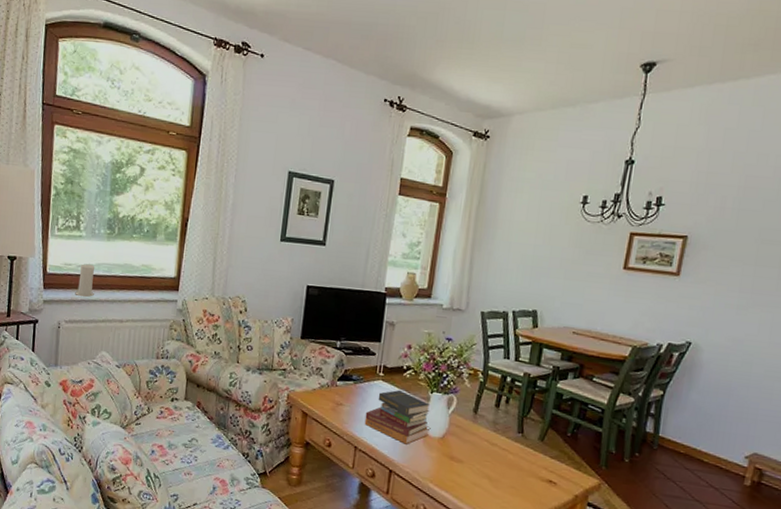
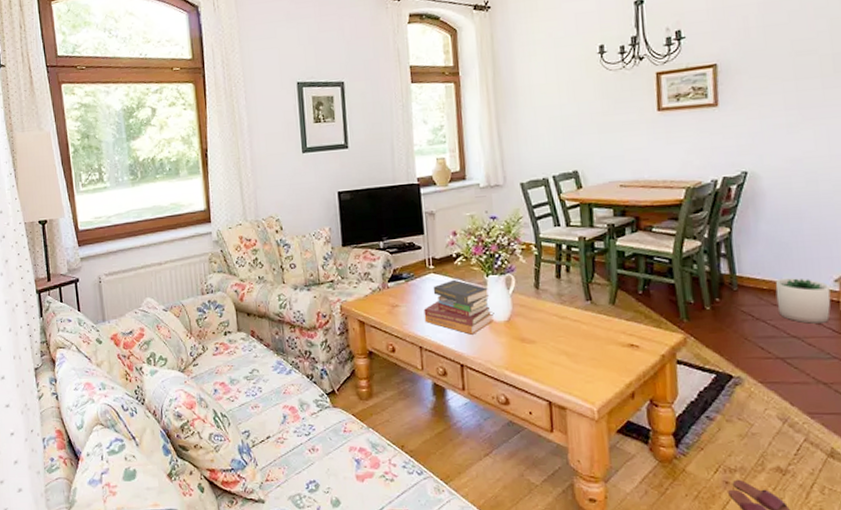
candle: present [75,264,95,298] -> none [110,213,129,248]
planter: none [689,446,740,493] -> present [775,278,831,324]

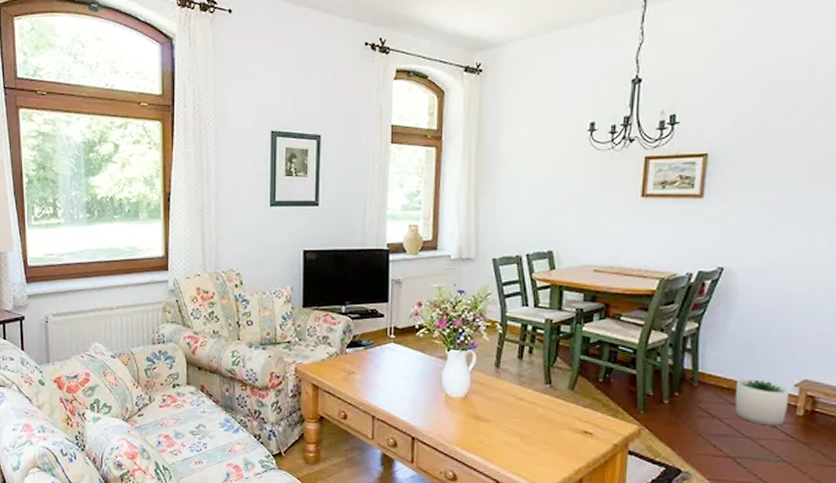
books: present [423,279,494,335] -> none [380,351,450,408]

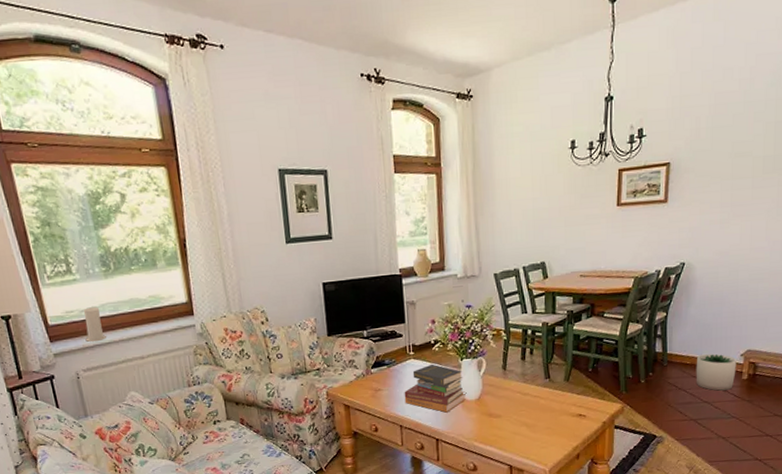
candle: none [60,252,80,288] -> present [84,307,106,343]
books: none [380,351,450,408] -> present [404,363,466,413]

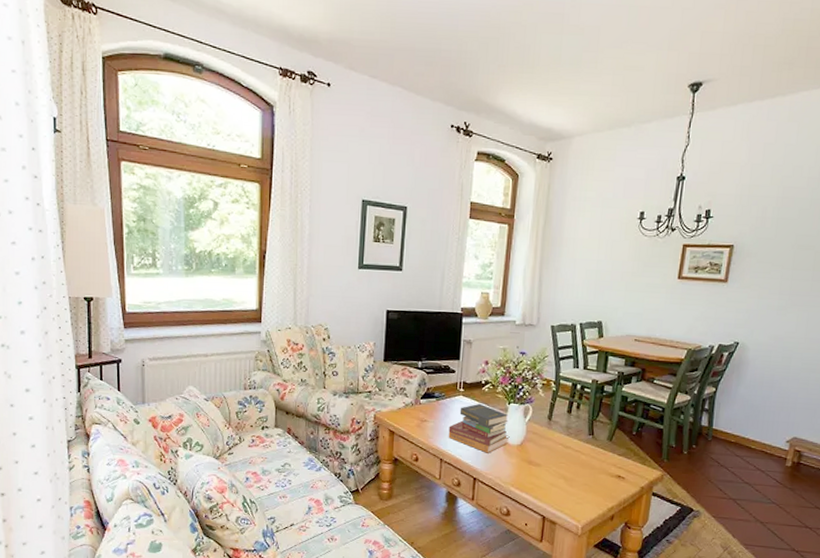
candle: present [84,307,106,343] -> none [157,301,176,335]
planter: present [696,353,737,391] -> none [739,435,782,474]

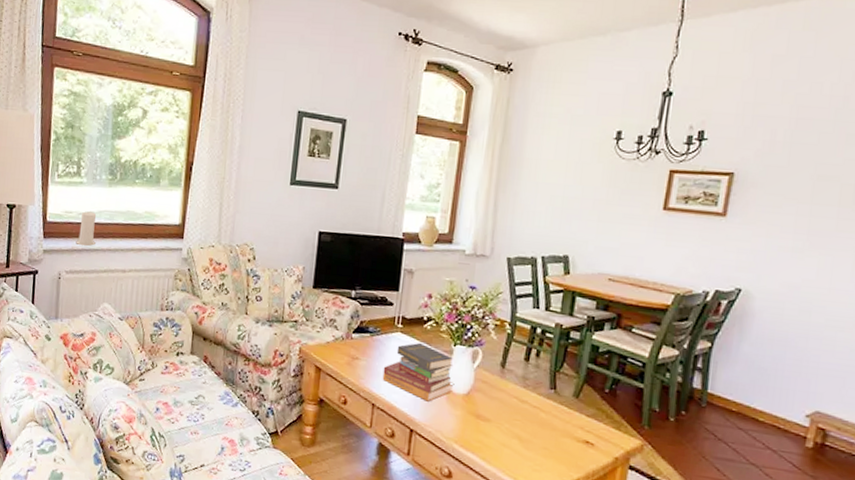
candle: none [157,301,176,335] -> present [76,211,97,247]

